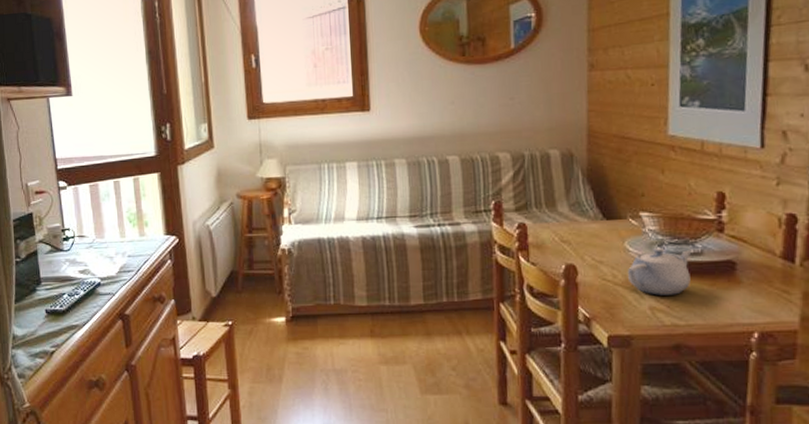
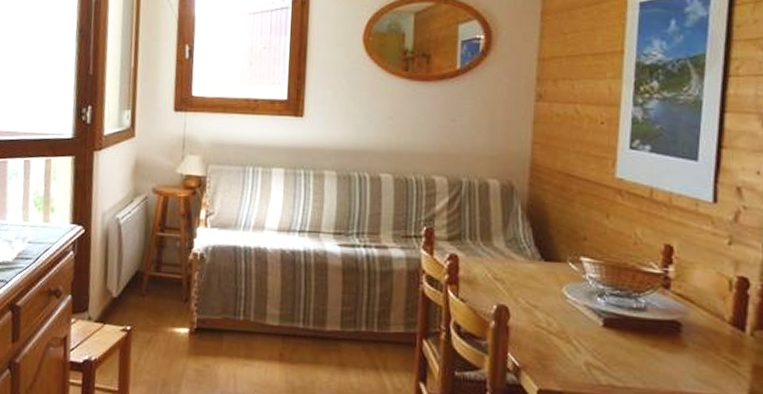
teapot: present [627,248,692,295] -> none [563,298,634,352]

